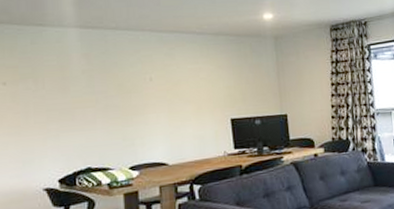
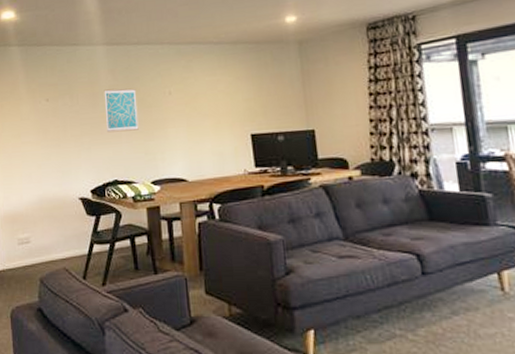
wall art: none [76,73,116,119] -> present [104,88,139,133]

